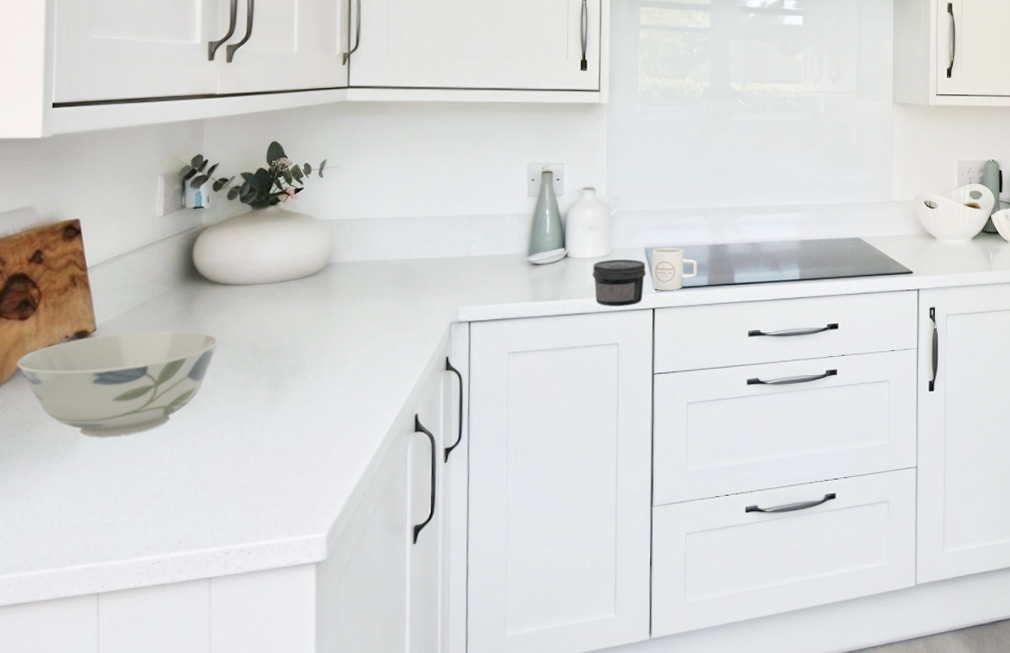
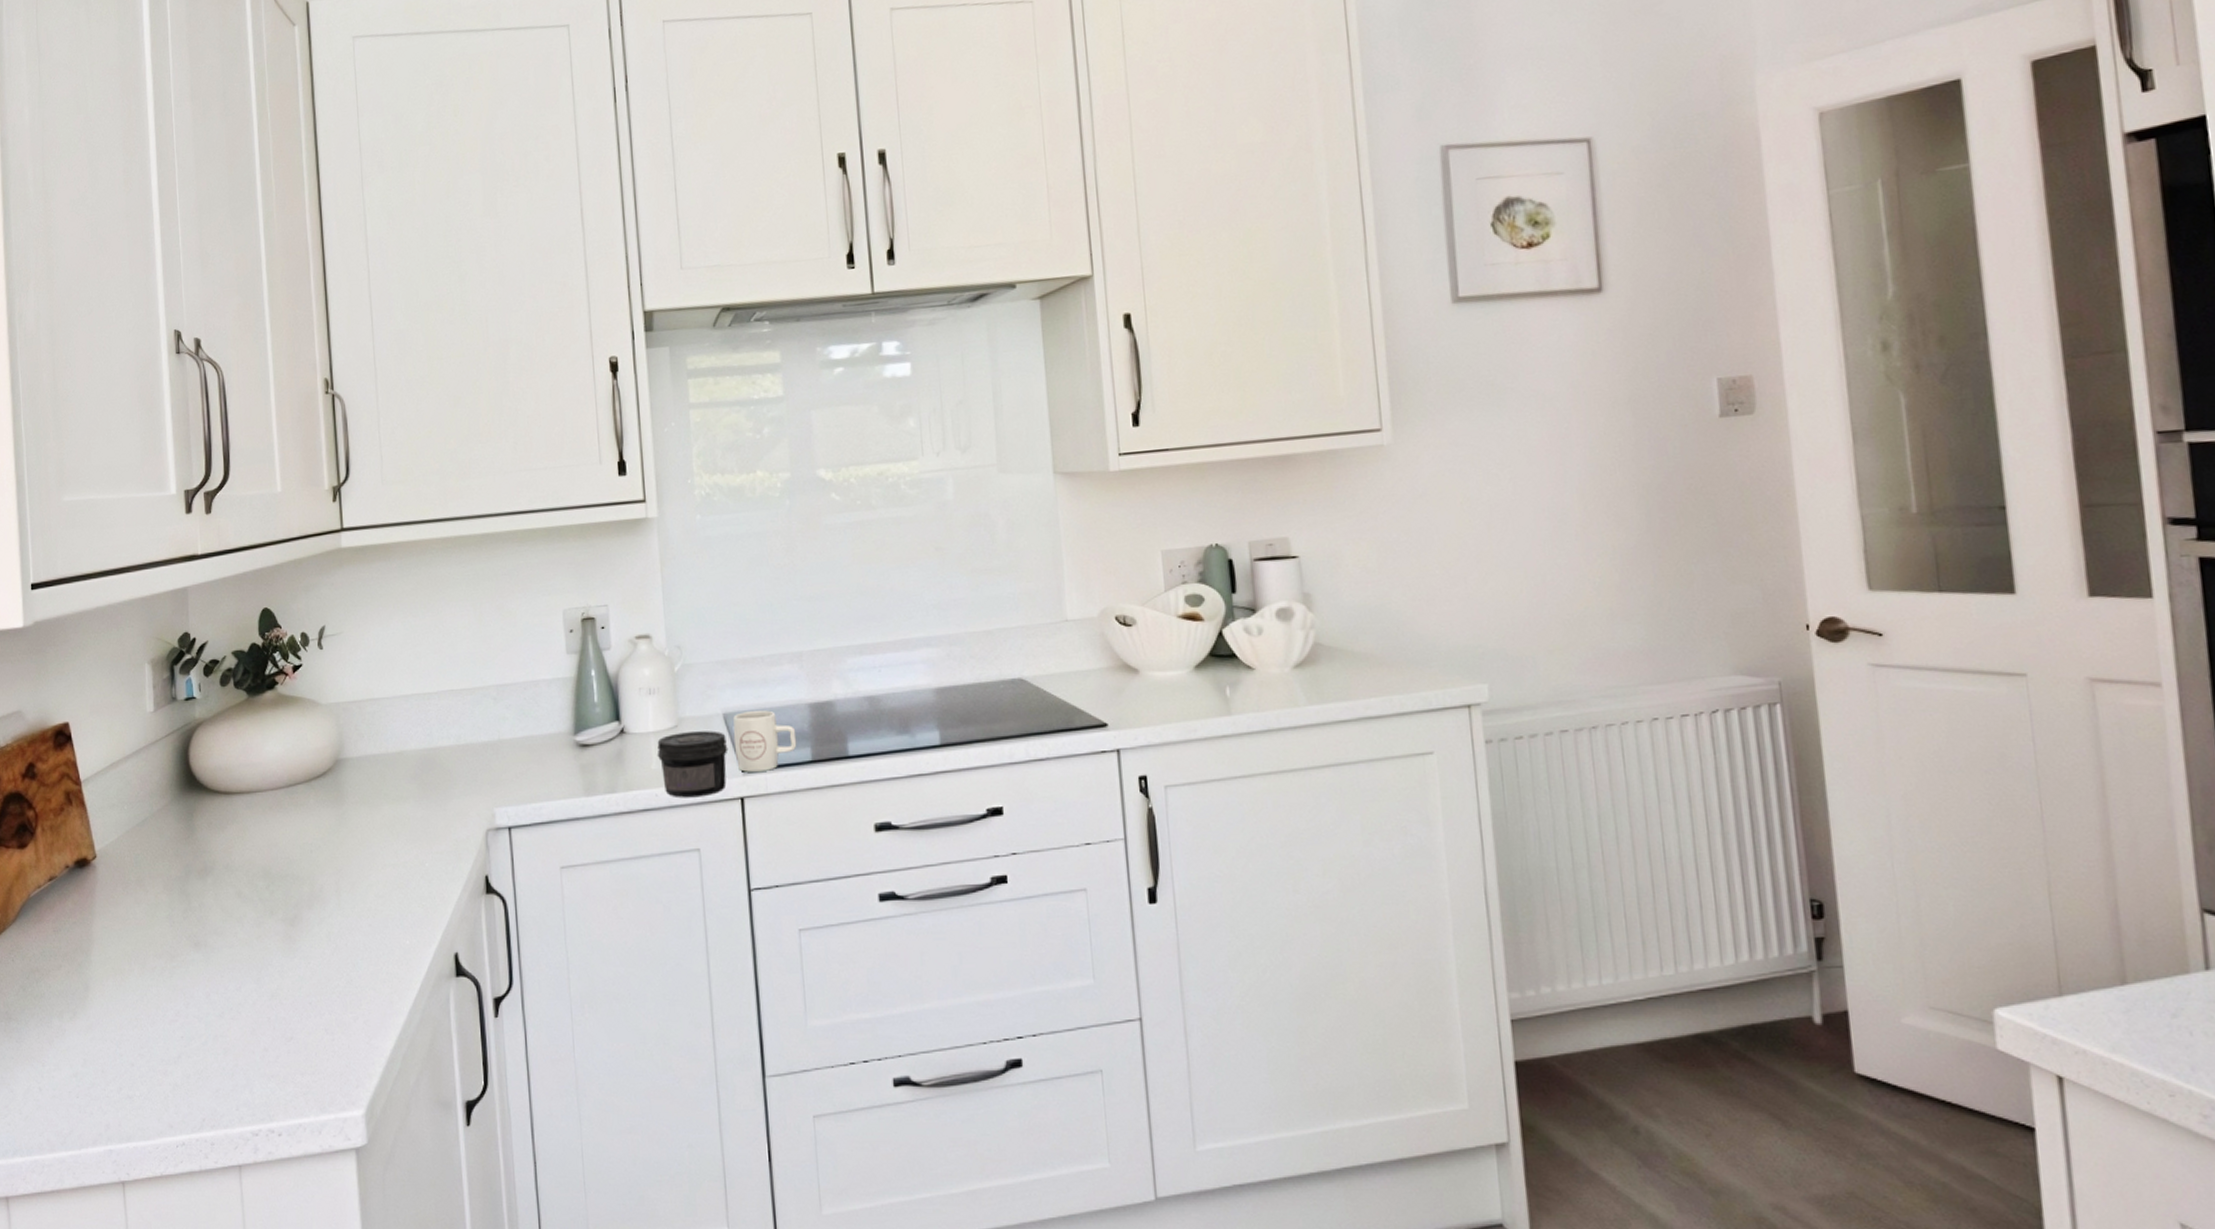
bowl: present [17,330,219,437] -> none [20,853,226,988]

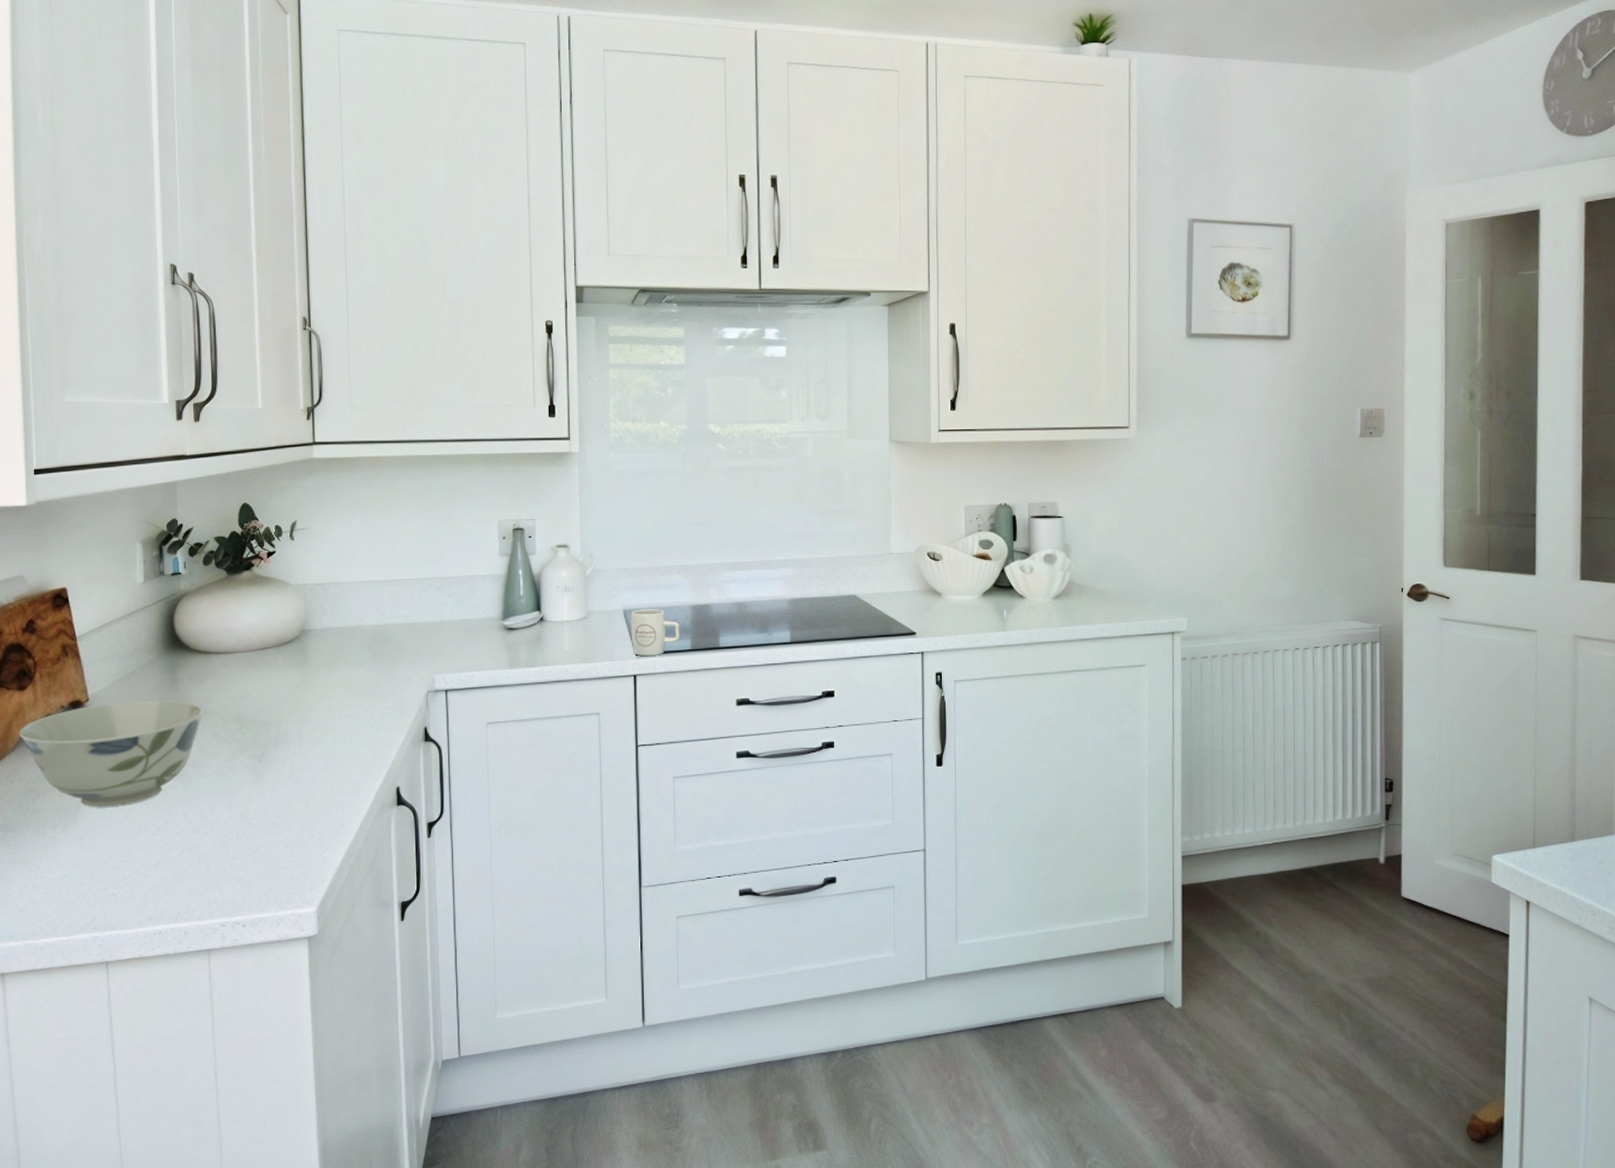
bowl: none [20,853,226,988] -> present [19,700,204,807]
jar: present [657,730,728,799] -> none [569,622,626,674]

